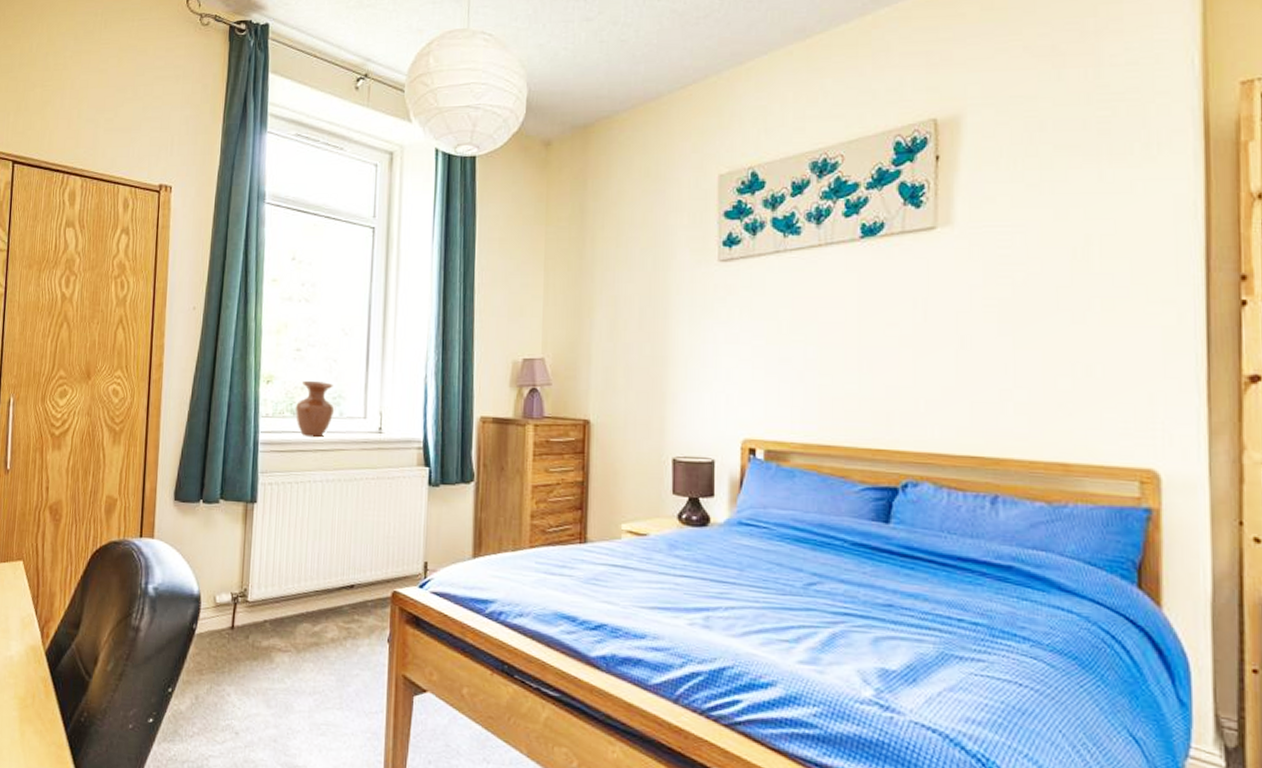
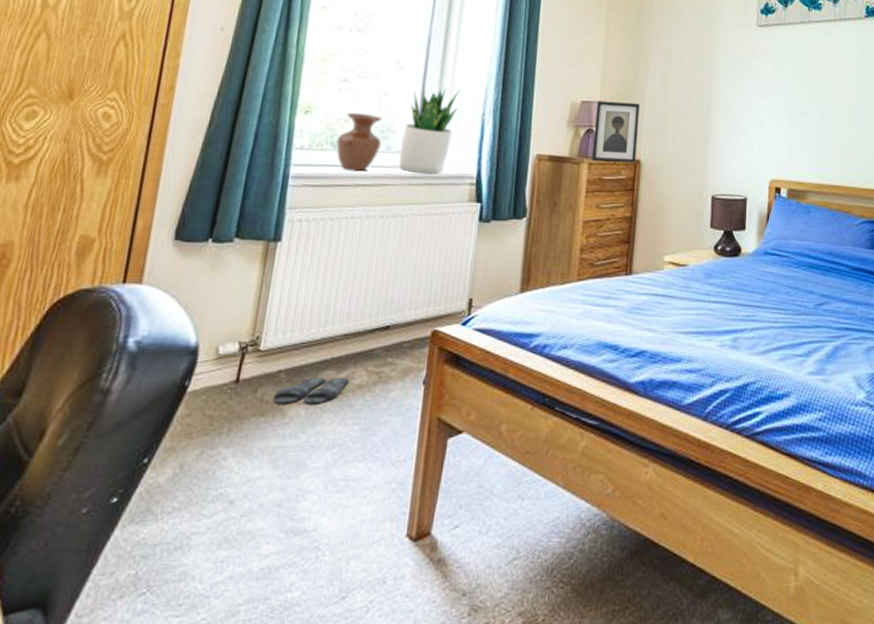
slippers: none [262,628,322,654] -> present [273,377,348,406]
planter: none [351,351,401,439] -> present [399,87,460,175]
picture frame: none [538,357,586,424] -> present [592,100,640,163]

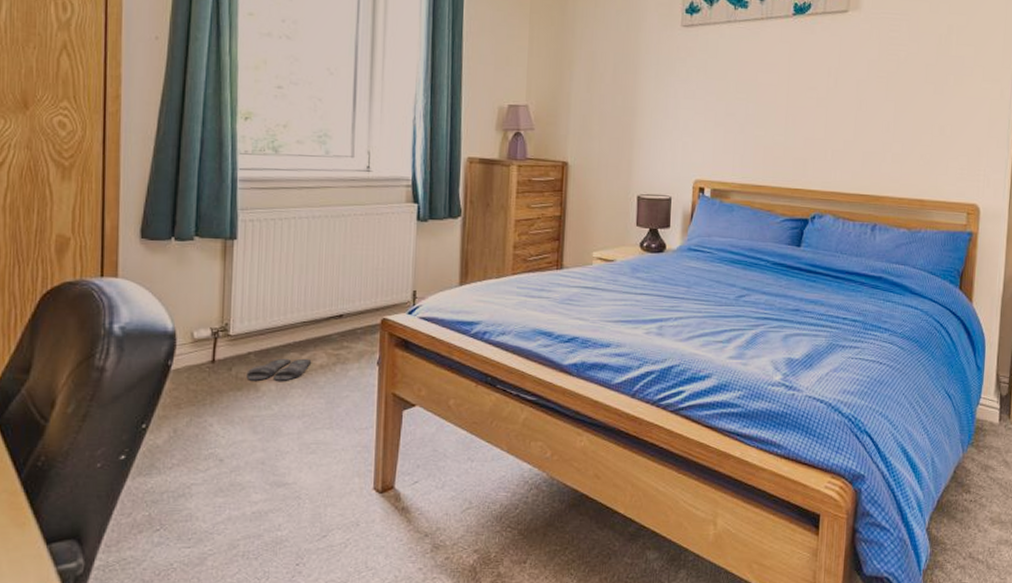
vase: present [336,113,382,172] -> none [277,119,320,176]
planter: present [399,87,460,175] -> none [338,92,390,177]
picture frame: present [592,100,640,163] -> none [521,104,566,165]

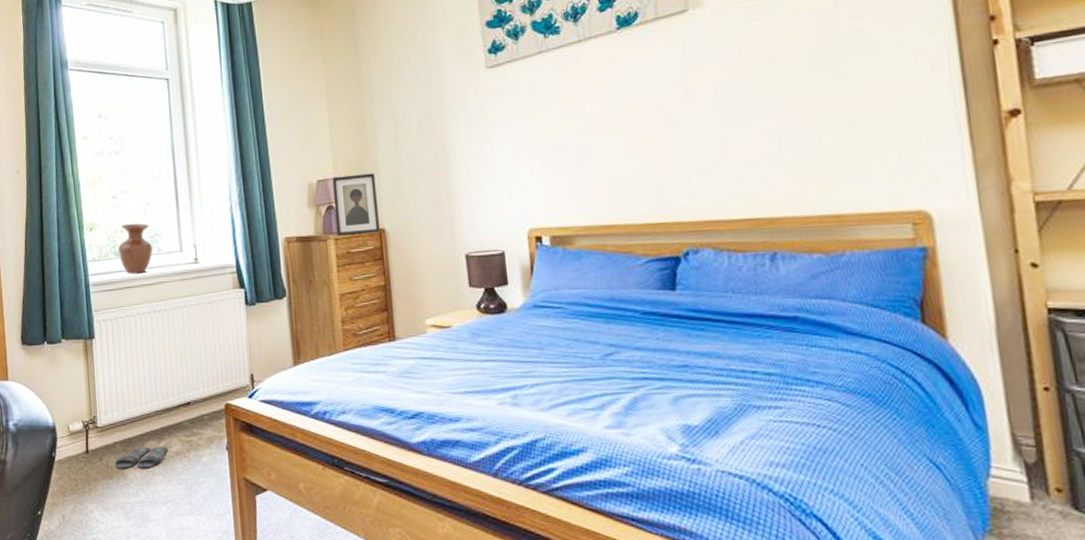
vase: none [277,119,320,176] -> present [118,223,153,275]
picture frame: none [521,104,566,165] -> present [332,173,380,236]

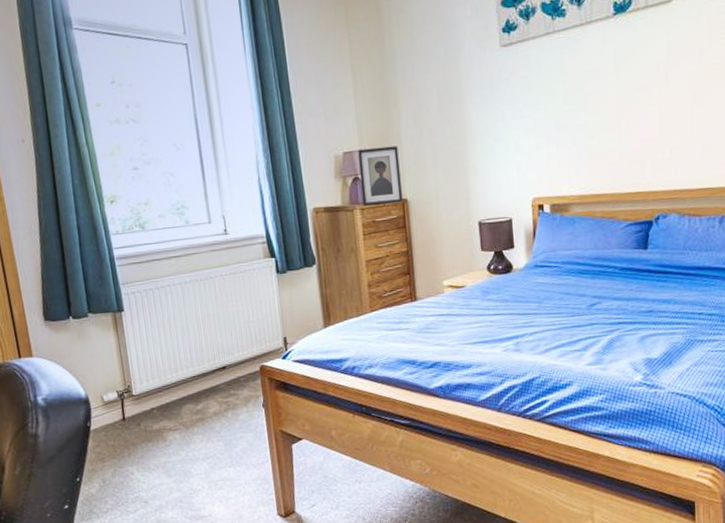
slippers: present [115,446,167,470] -> none [153,408,205,433]
vase: present [118,223,153,275] -> none [142,195,181,247]

